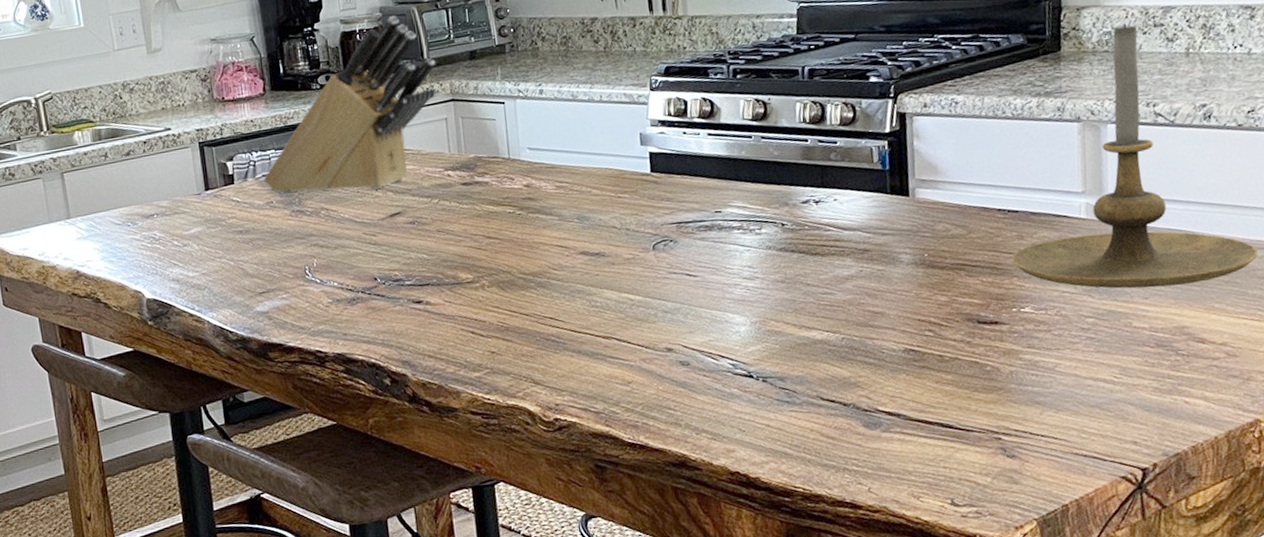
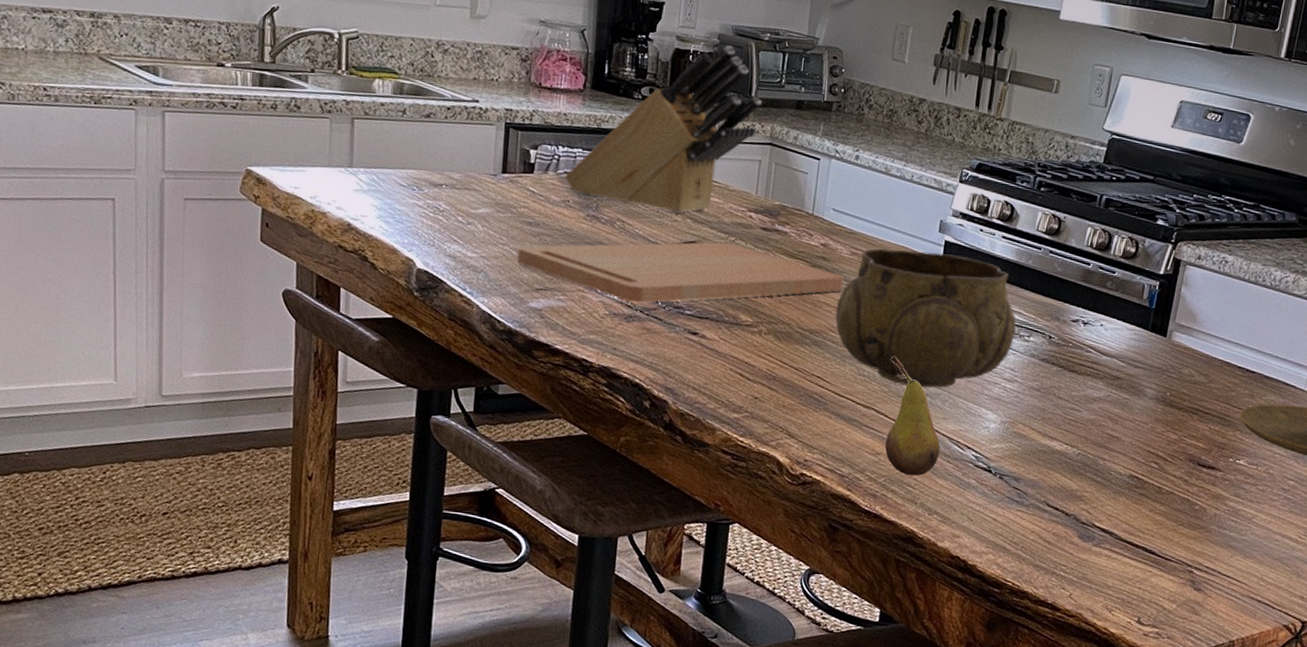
cutting board: none [234,205,556,286] -> present [517,242,844,303]
decorative bowl: none [553,163,745,308] -> present [835,248,1016,388]
fruit: none [621,281,694,399] -> present [885,357,940,476]

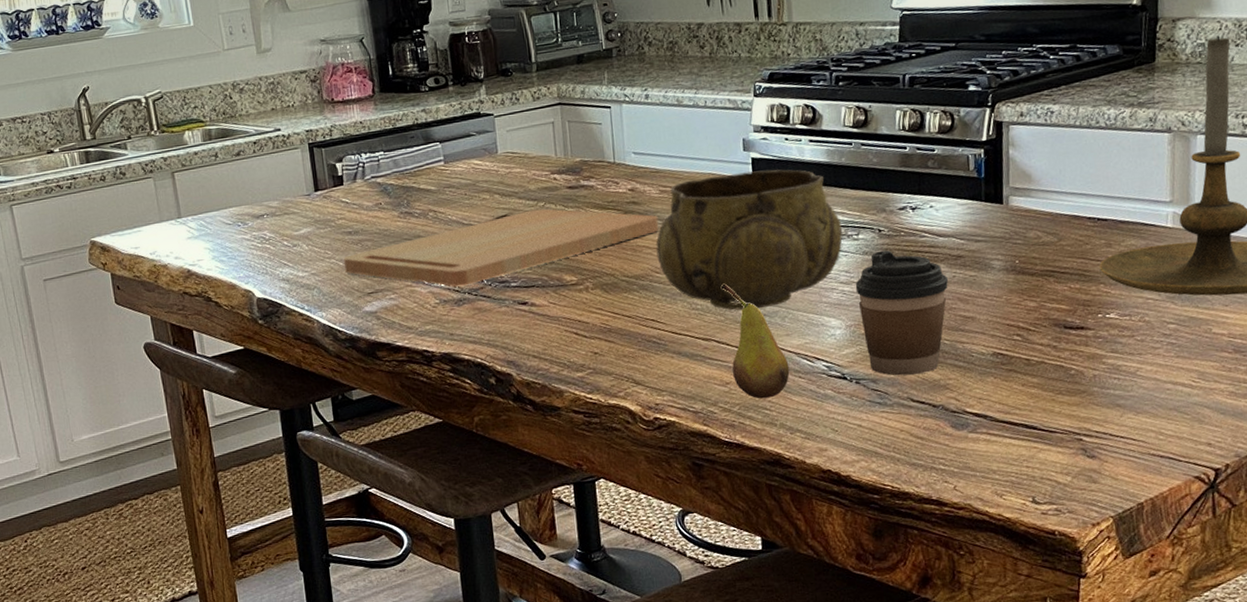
knife block: present [565,45,762,213] -> none [373,18,543,195]
coffee cup: none [1015,356,1104,482] -> present [855,250,949,376]

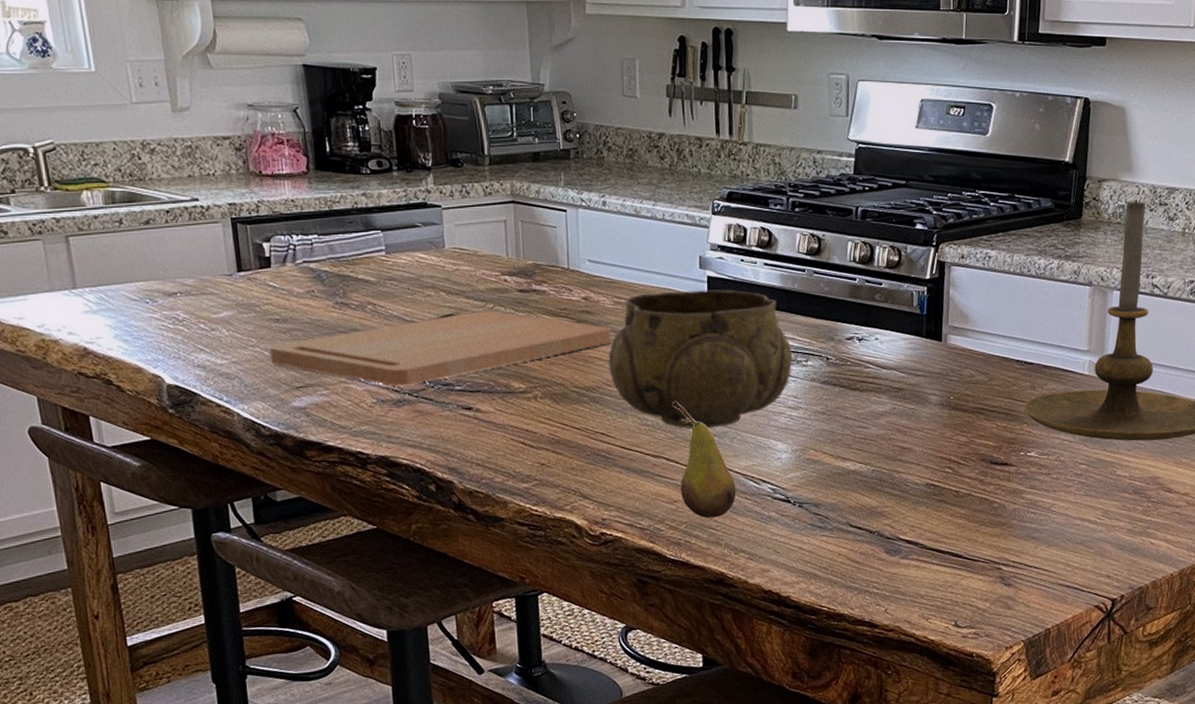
coffee cup: present [855,250,949,376] -> none [802,378,889,501]

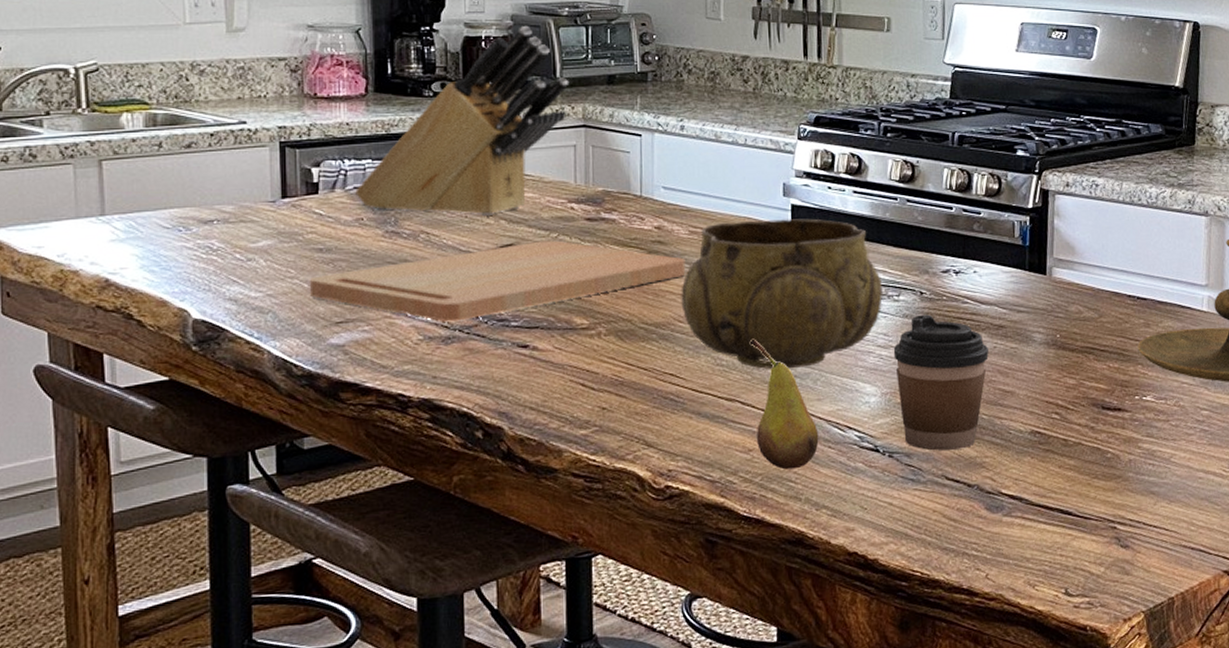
knife block: none [305,104,496,288] -> present [355,25,568,216]
coffee cup: none [802,378,889,501] -> present [893,314,989,451]

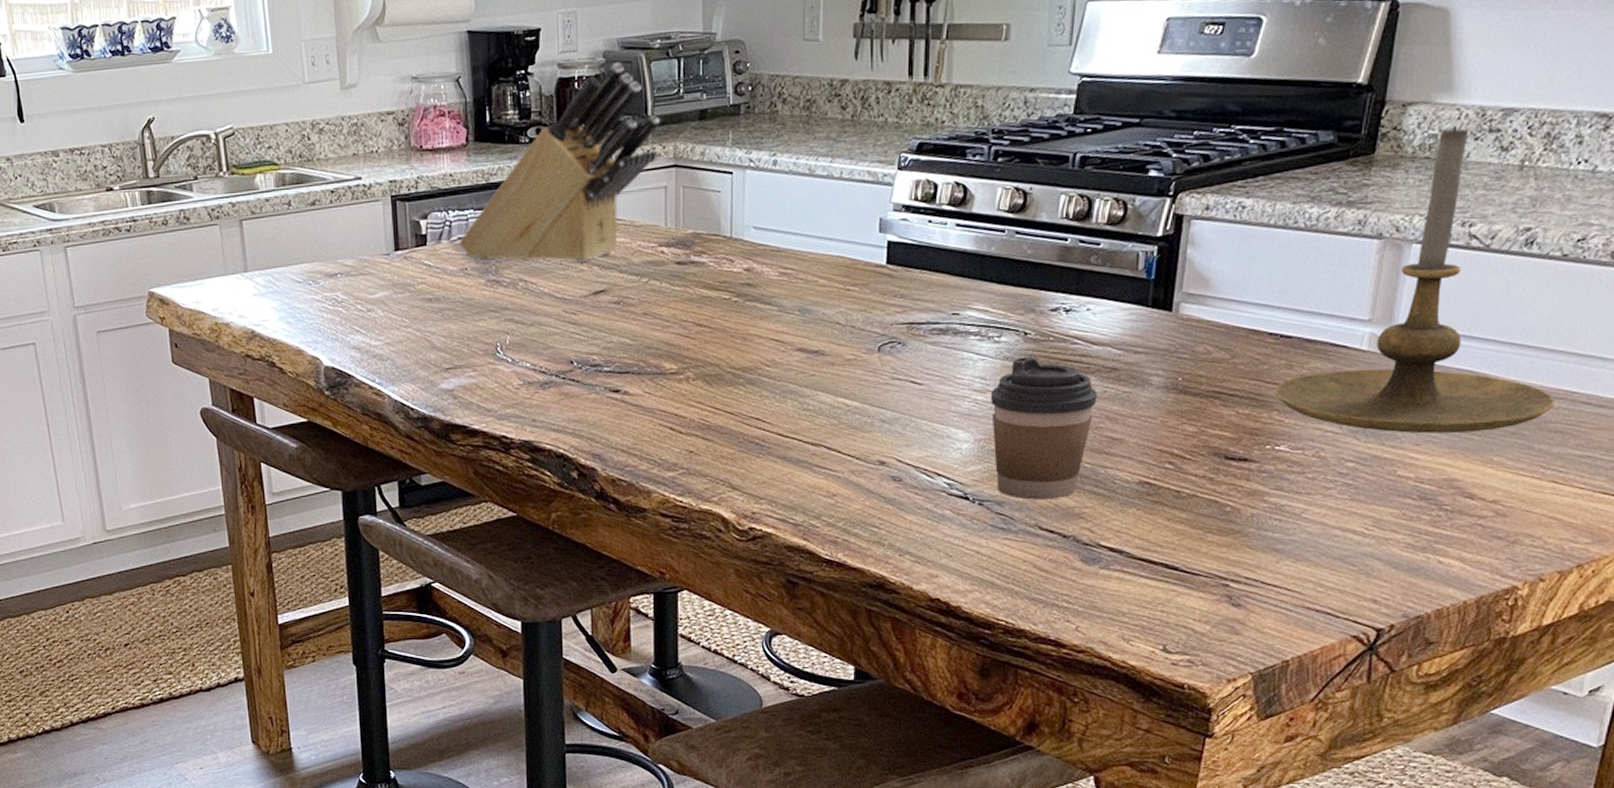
cutting board: present [309,240,686,322] -> none [421,285,775,368]
decorative bowl: present [681,218,883,369] -> none [769,256,982,414]
fruit: present [750,340,819,470] -> none [839,384,905,515]

